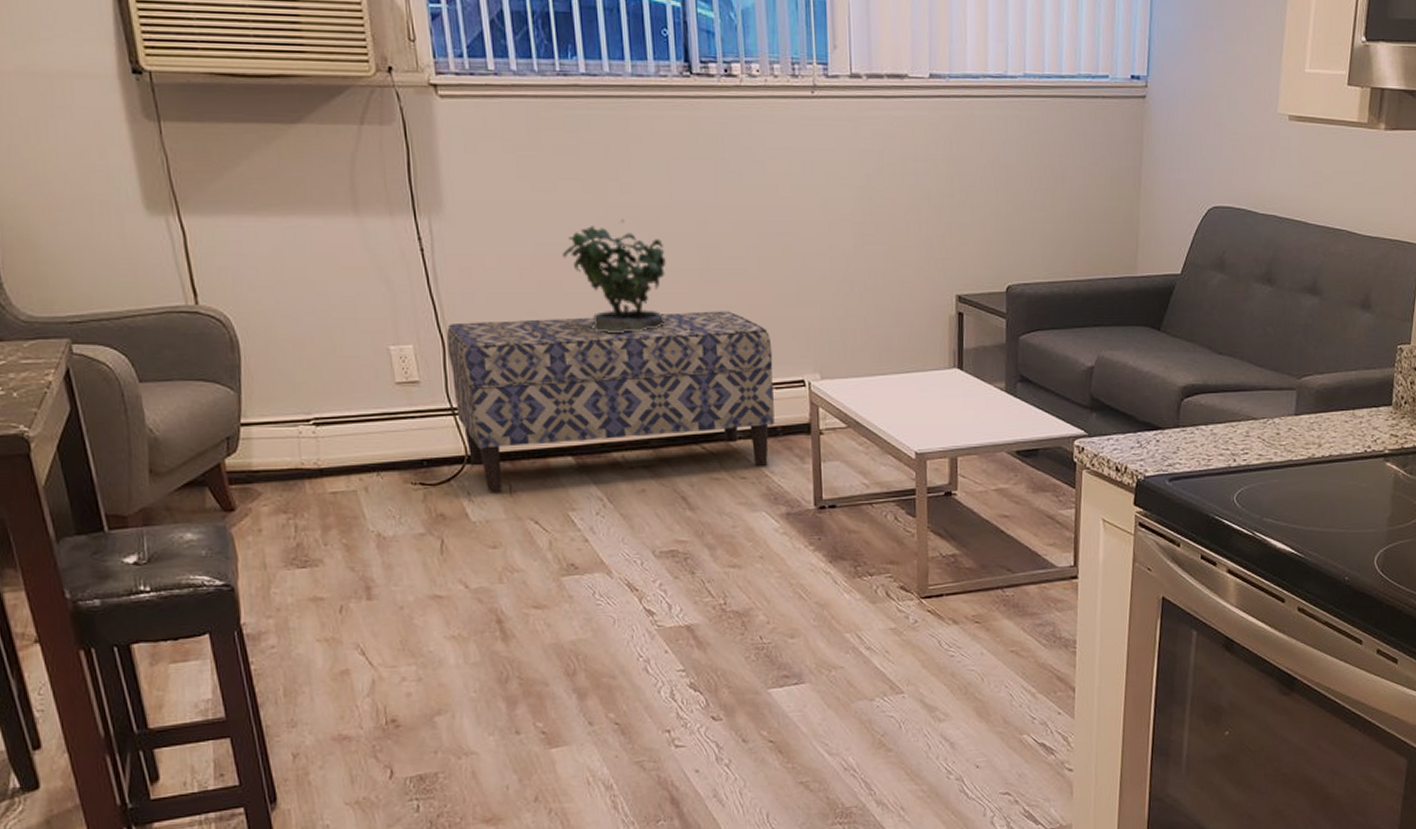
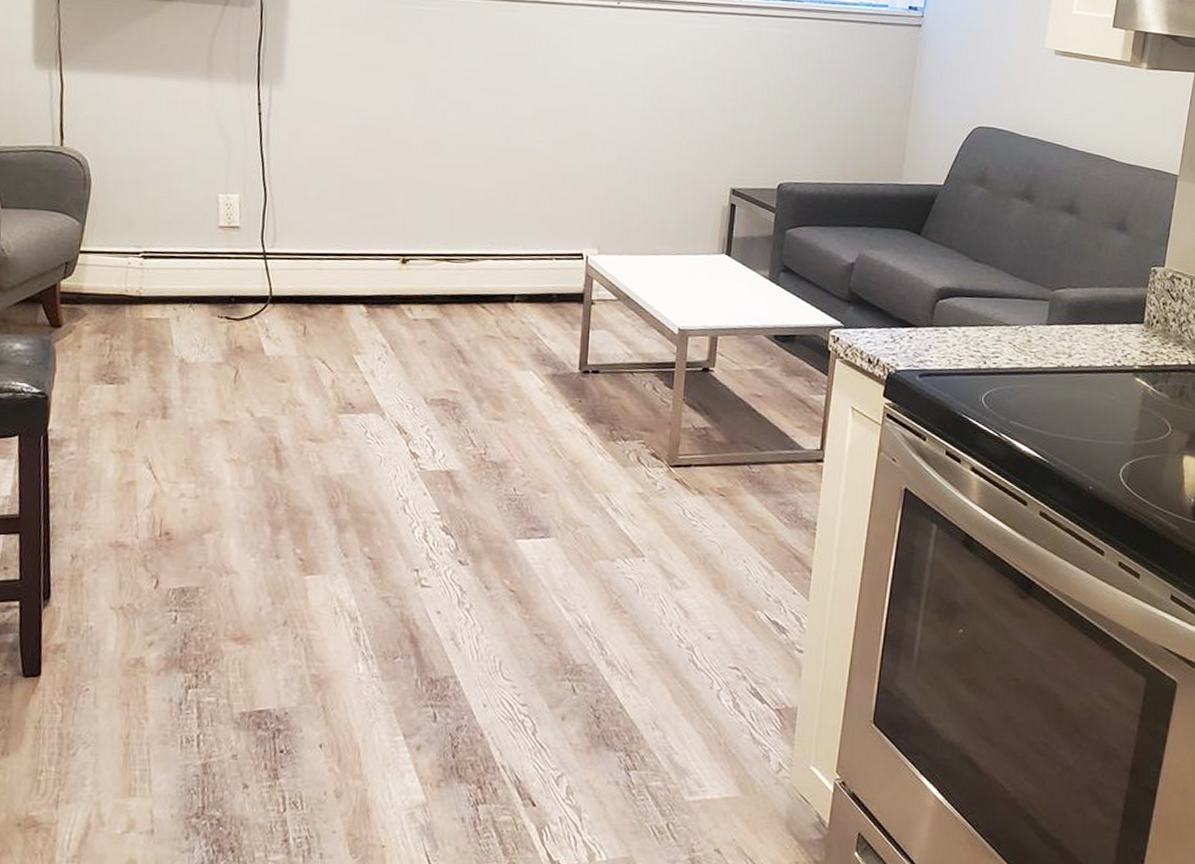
bench: present [446,311,775,492] -> none [267,178,557,331]
potted plant: present [562,219,677,332] -> none [380,99,474,199]

